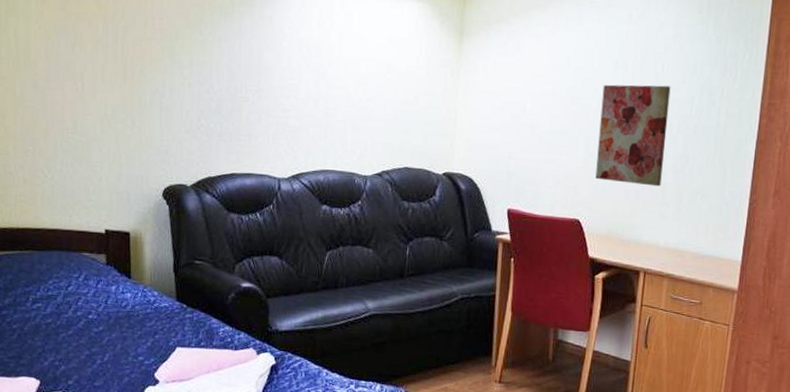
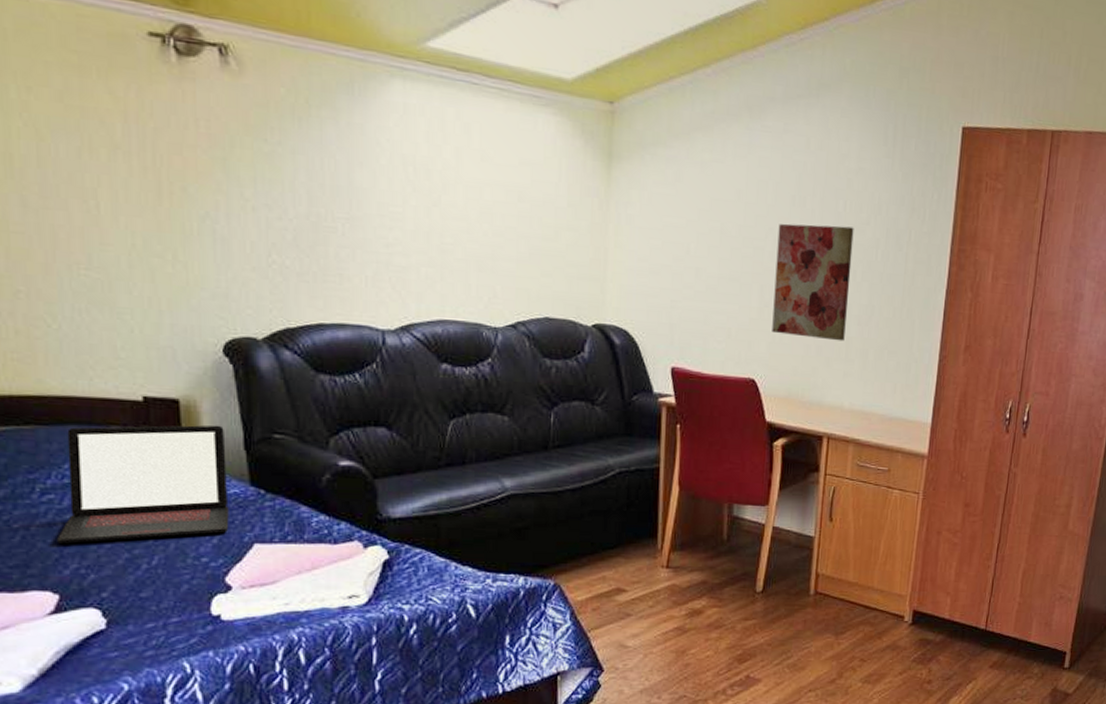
laptop: none [41,252,161,342] -> present [57,425,229,544]

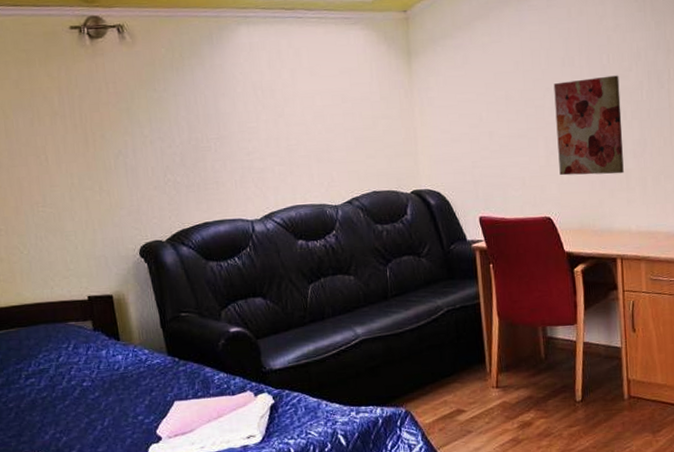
laptop: present [57,425,229,544] -> none [39,311,156,415]

